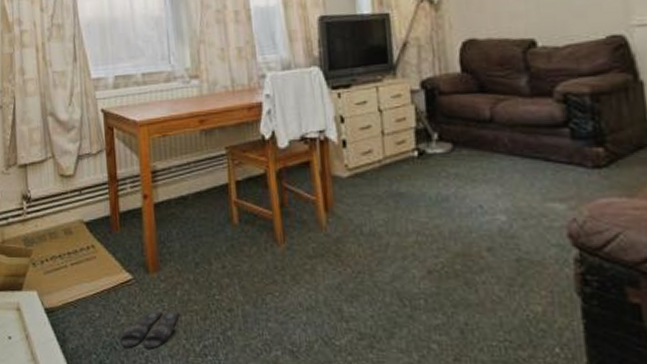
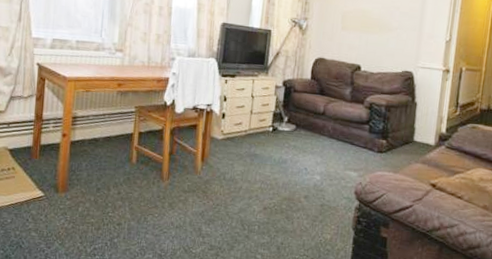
slippers: present [120,310,180,349] -> none [26,220,78,249]

